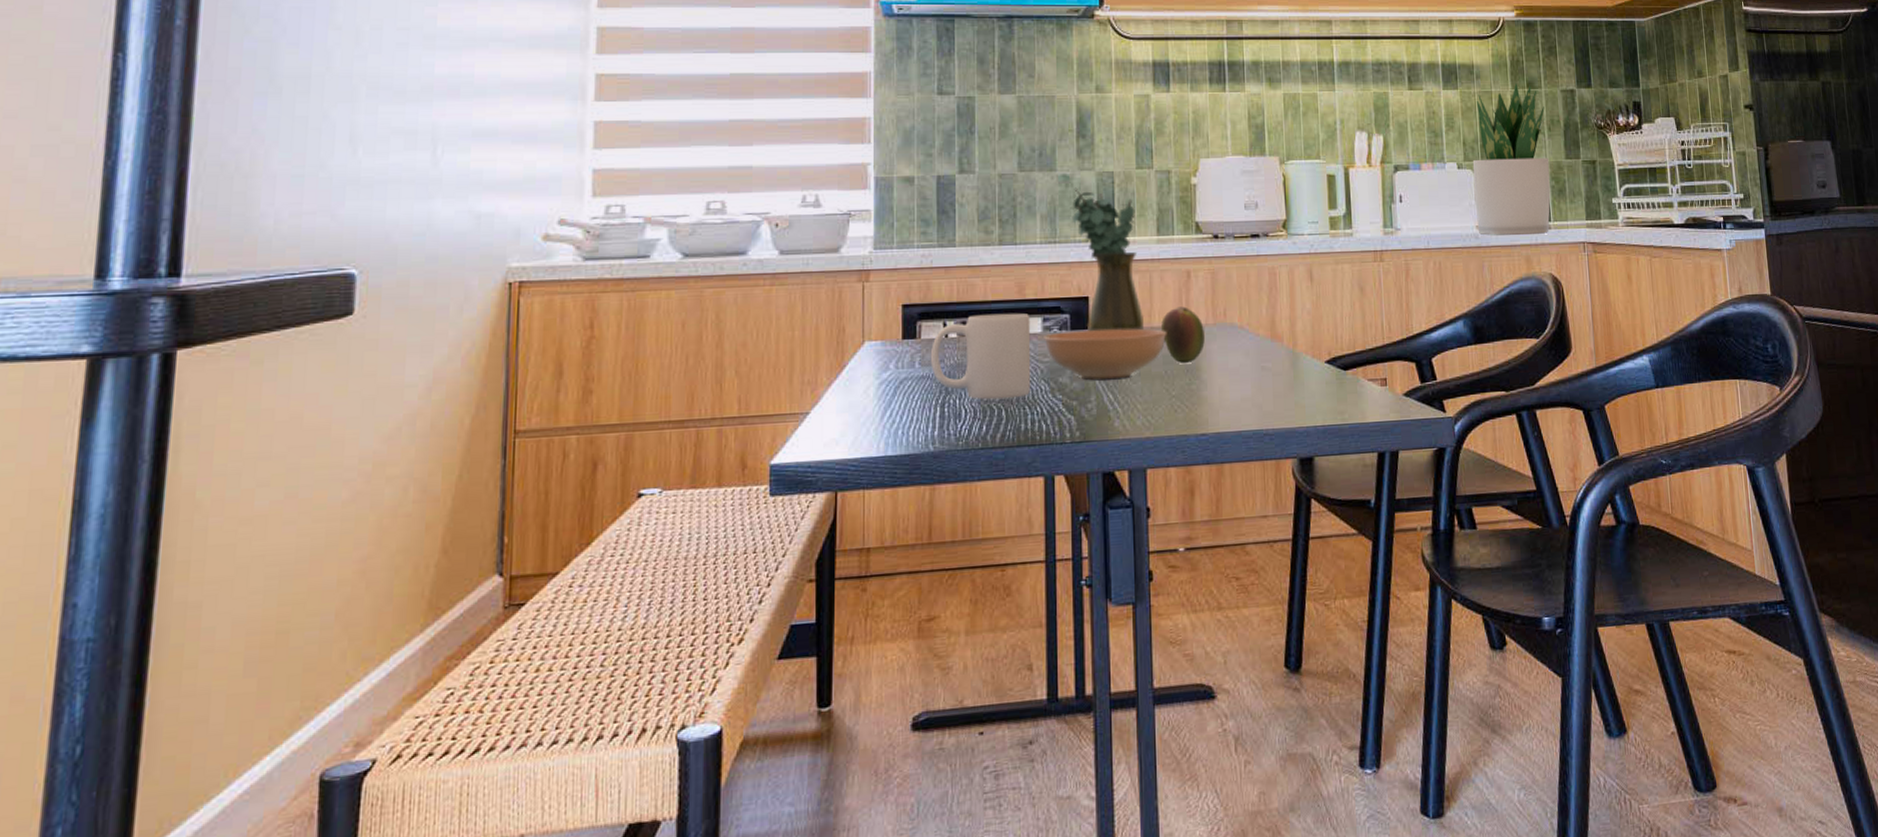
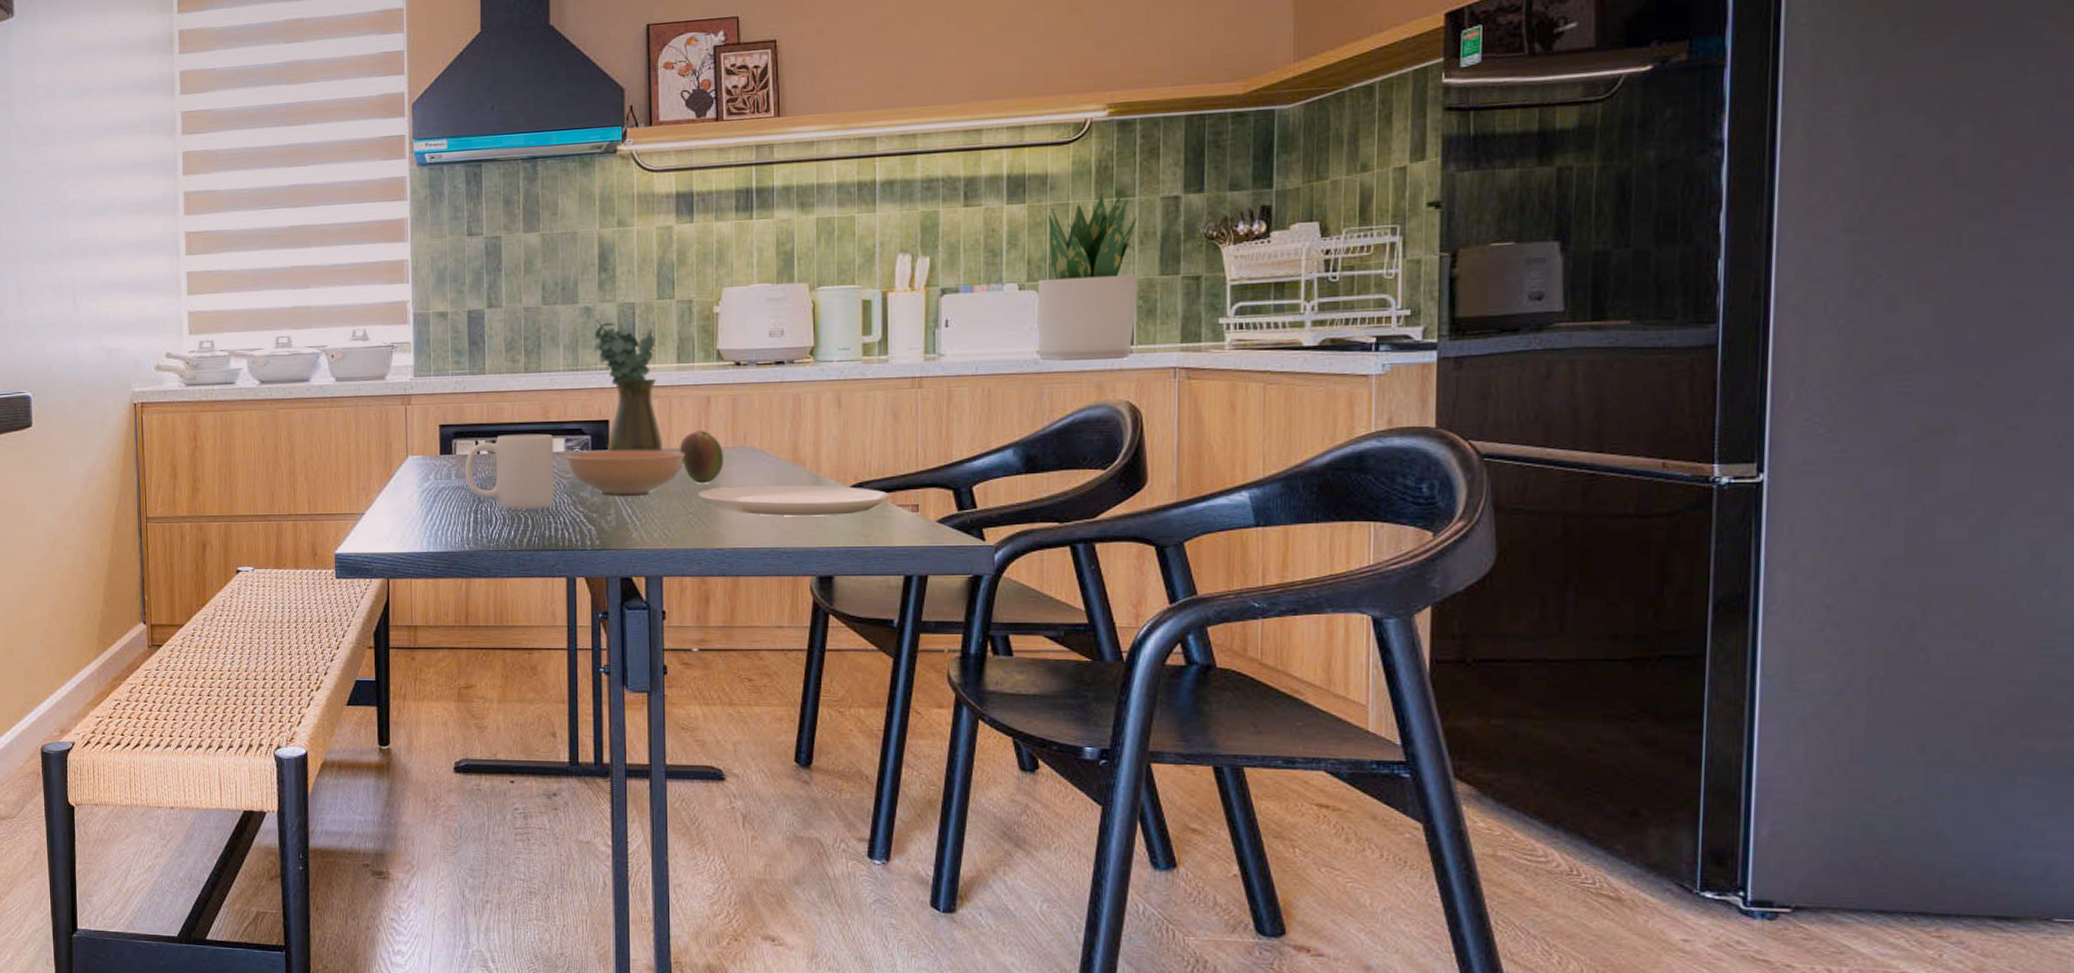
plate: none [1180,361,1360,396] -> present [697,485,889,516]

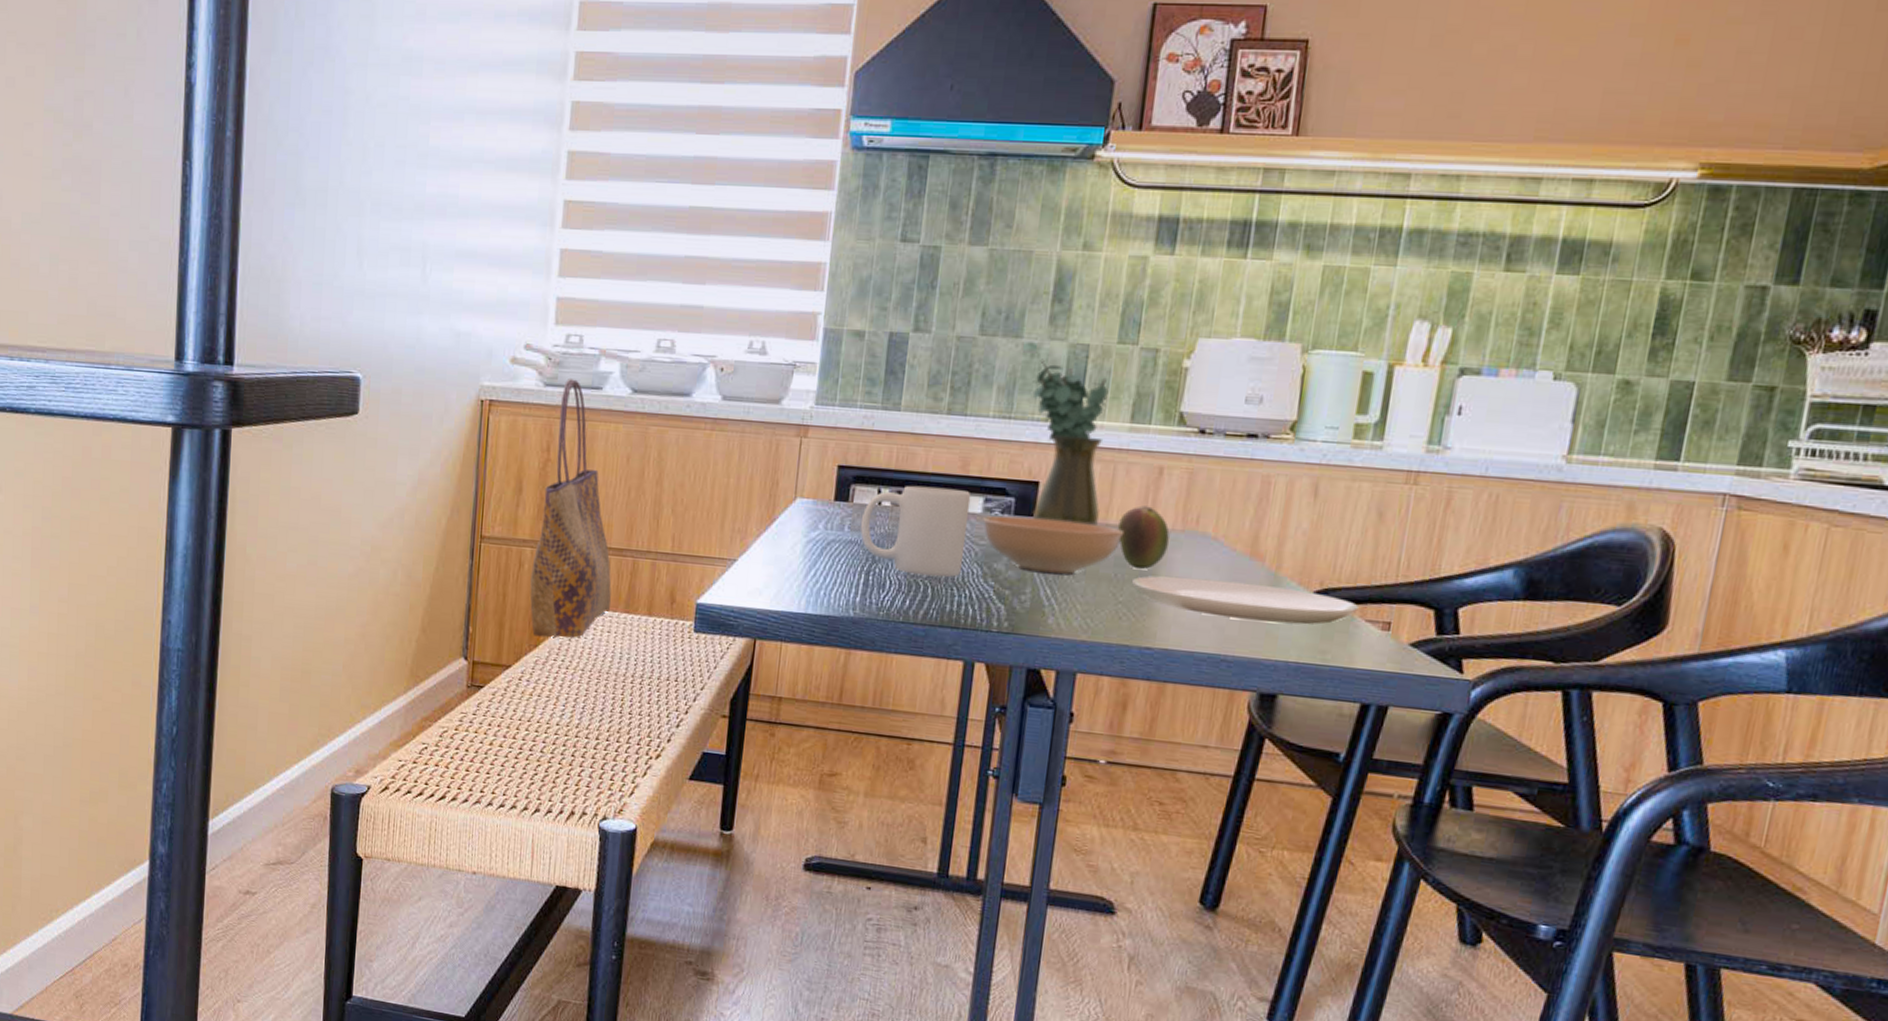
tote bag: none [192,377,263,597] -> present [529,377,612,638]
planter: present [1037,192,1138,361] -> none [1563,271,1712,477]

